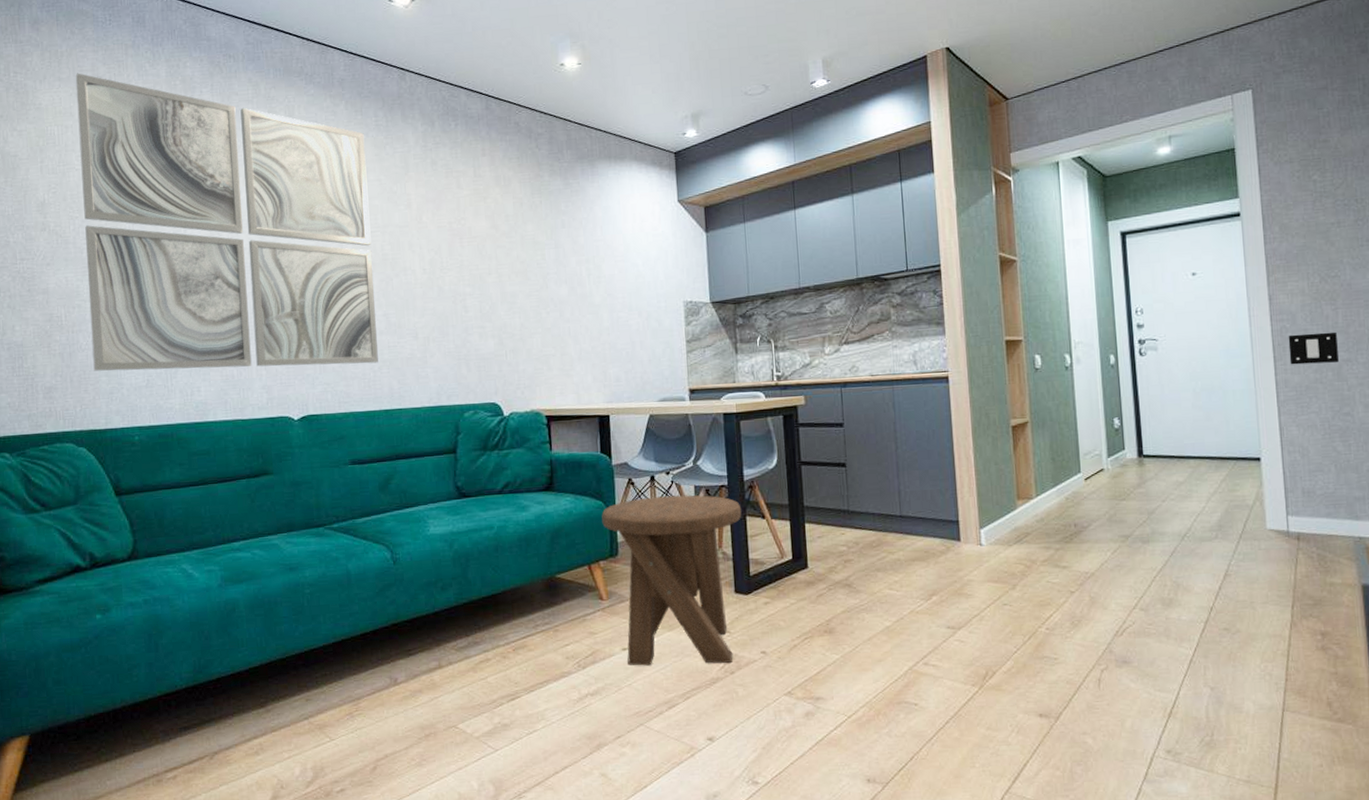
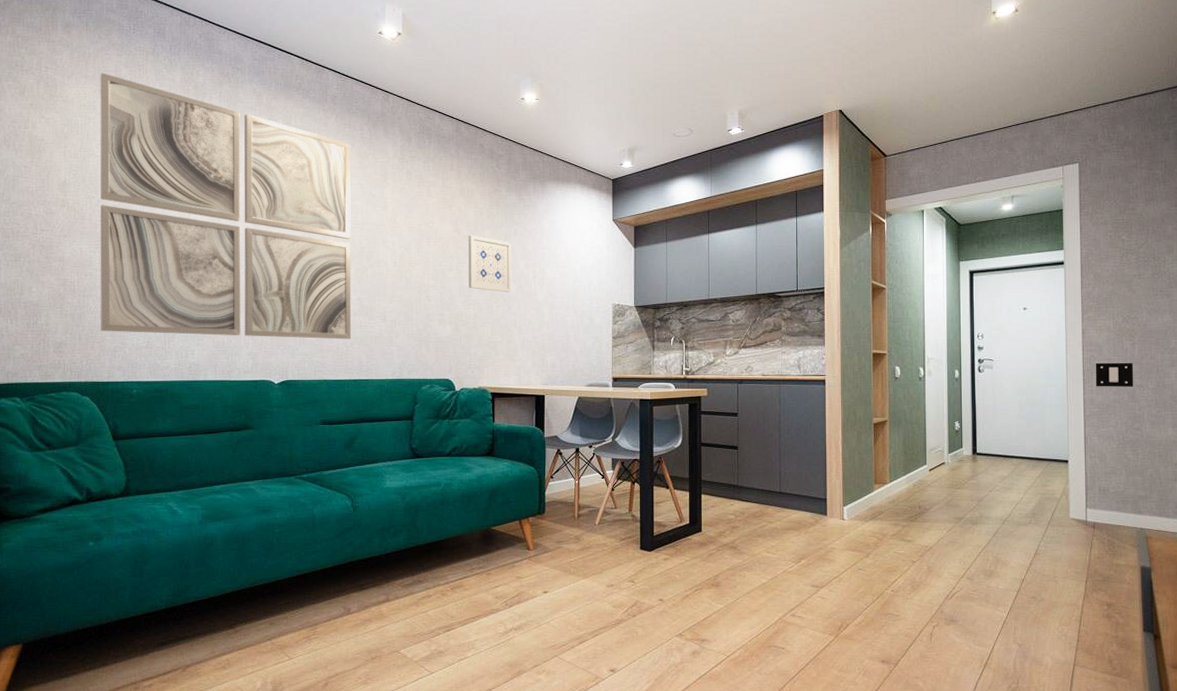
wall art: none [508,230,563,296] -> present [468,235,512,293]
music stool: present [601,495,742,666] -> none [533,466,650,607]

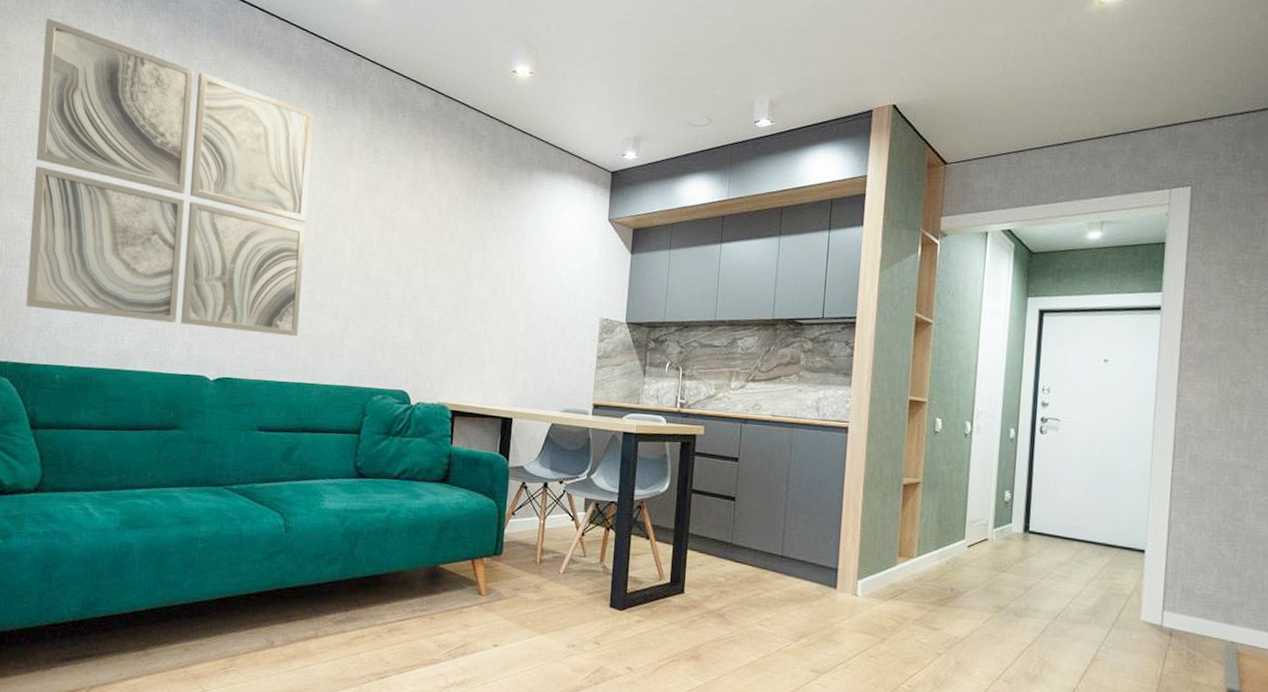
wall art: present [468,235,512,293] -> none [435,226,488,297]
light switch: present [1095,362,1133,387] -> none [1188,433,1240,467]

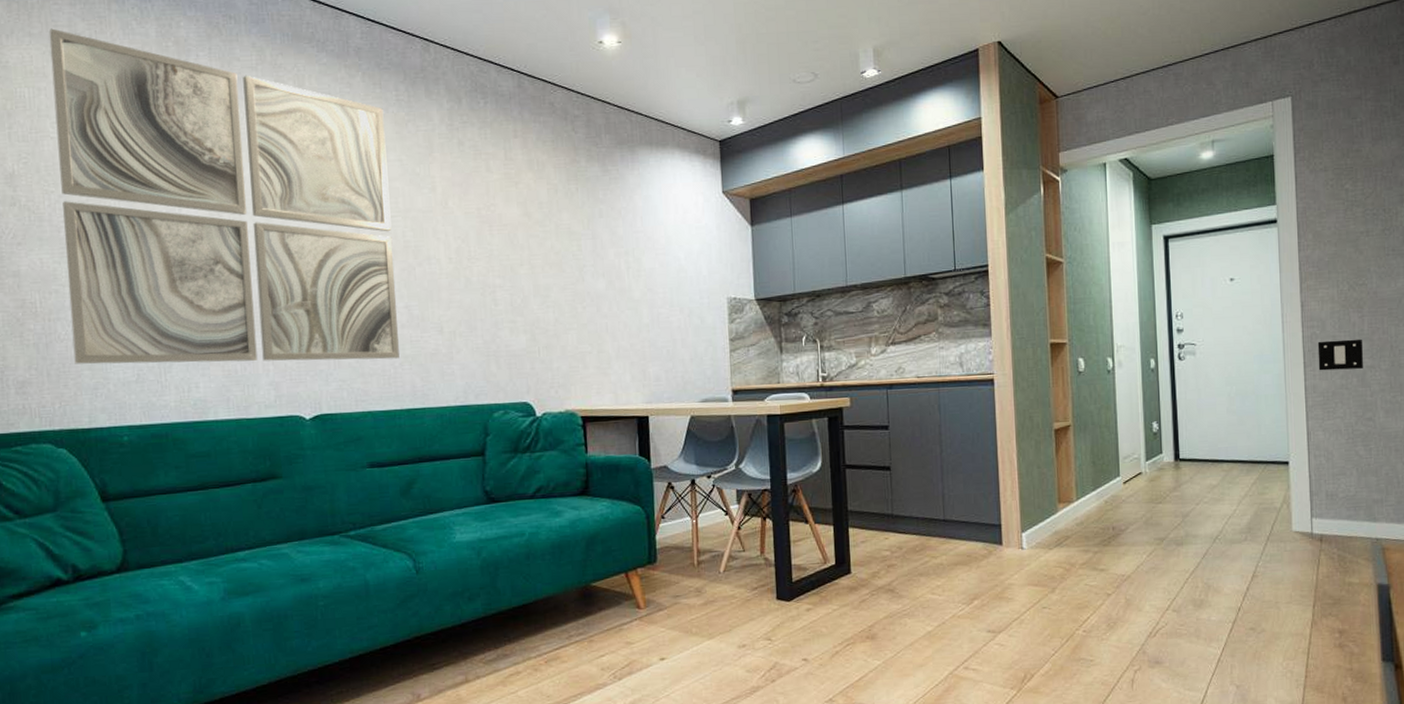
light switch: none [1188,433,1240,467] -> present [1317,339,1363,371]

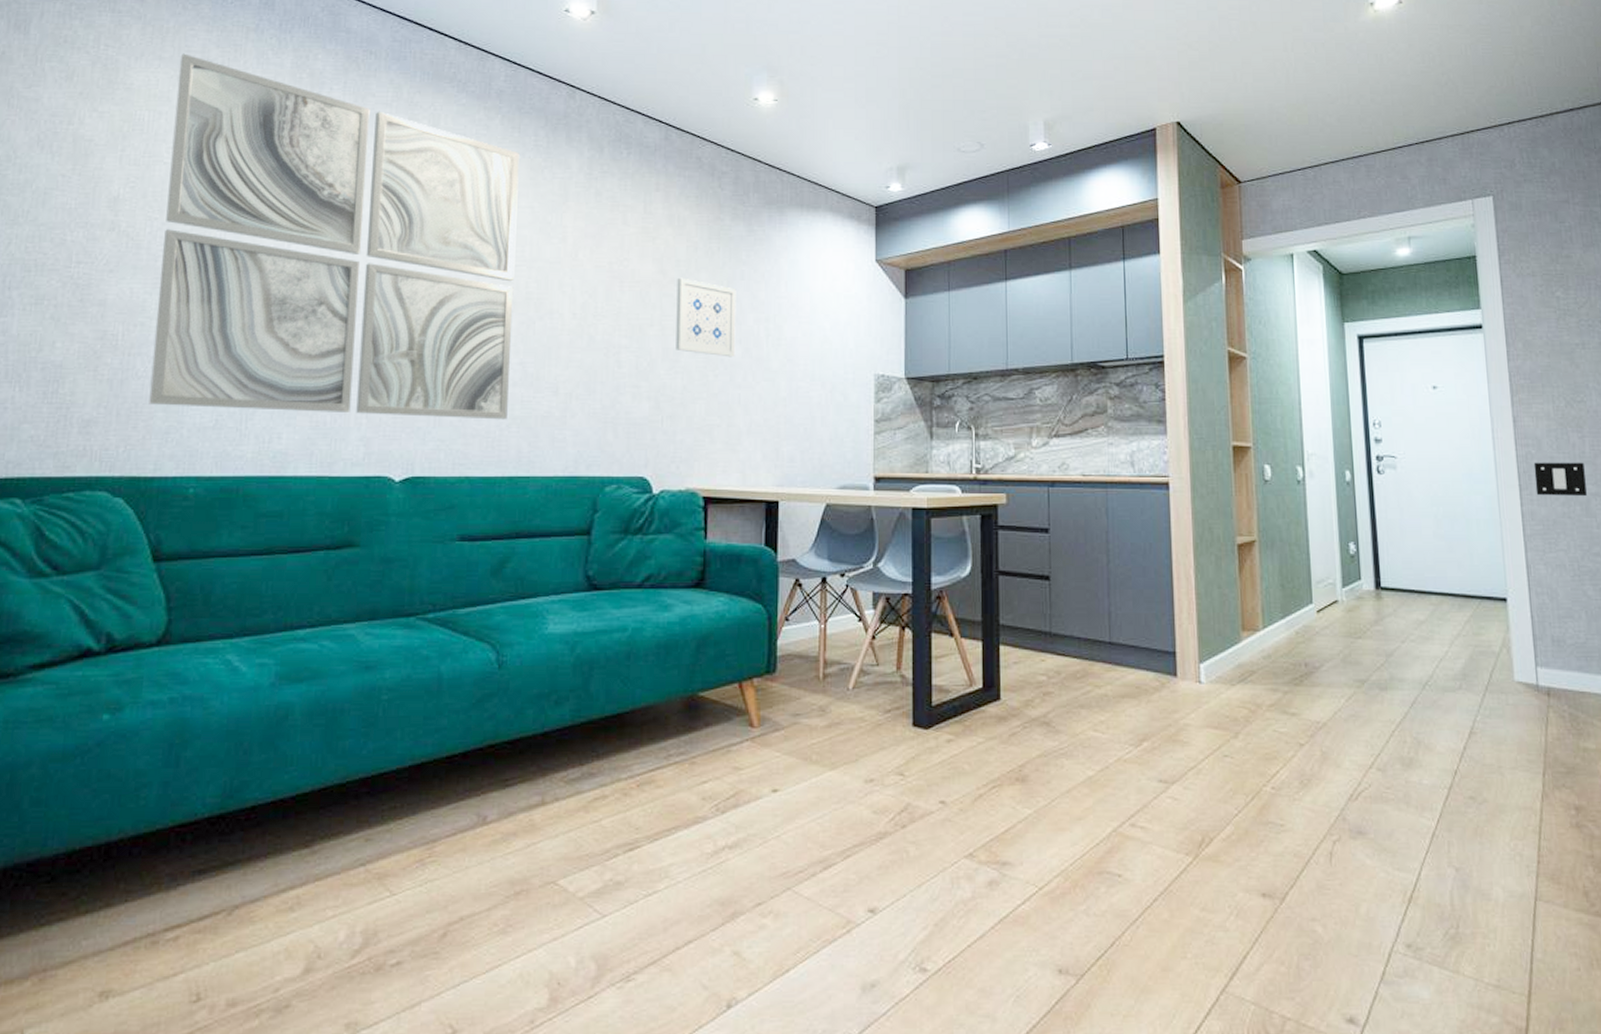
wall art: none [541,218,600,290] -> present [676,277,736,357]

